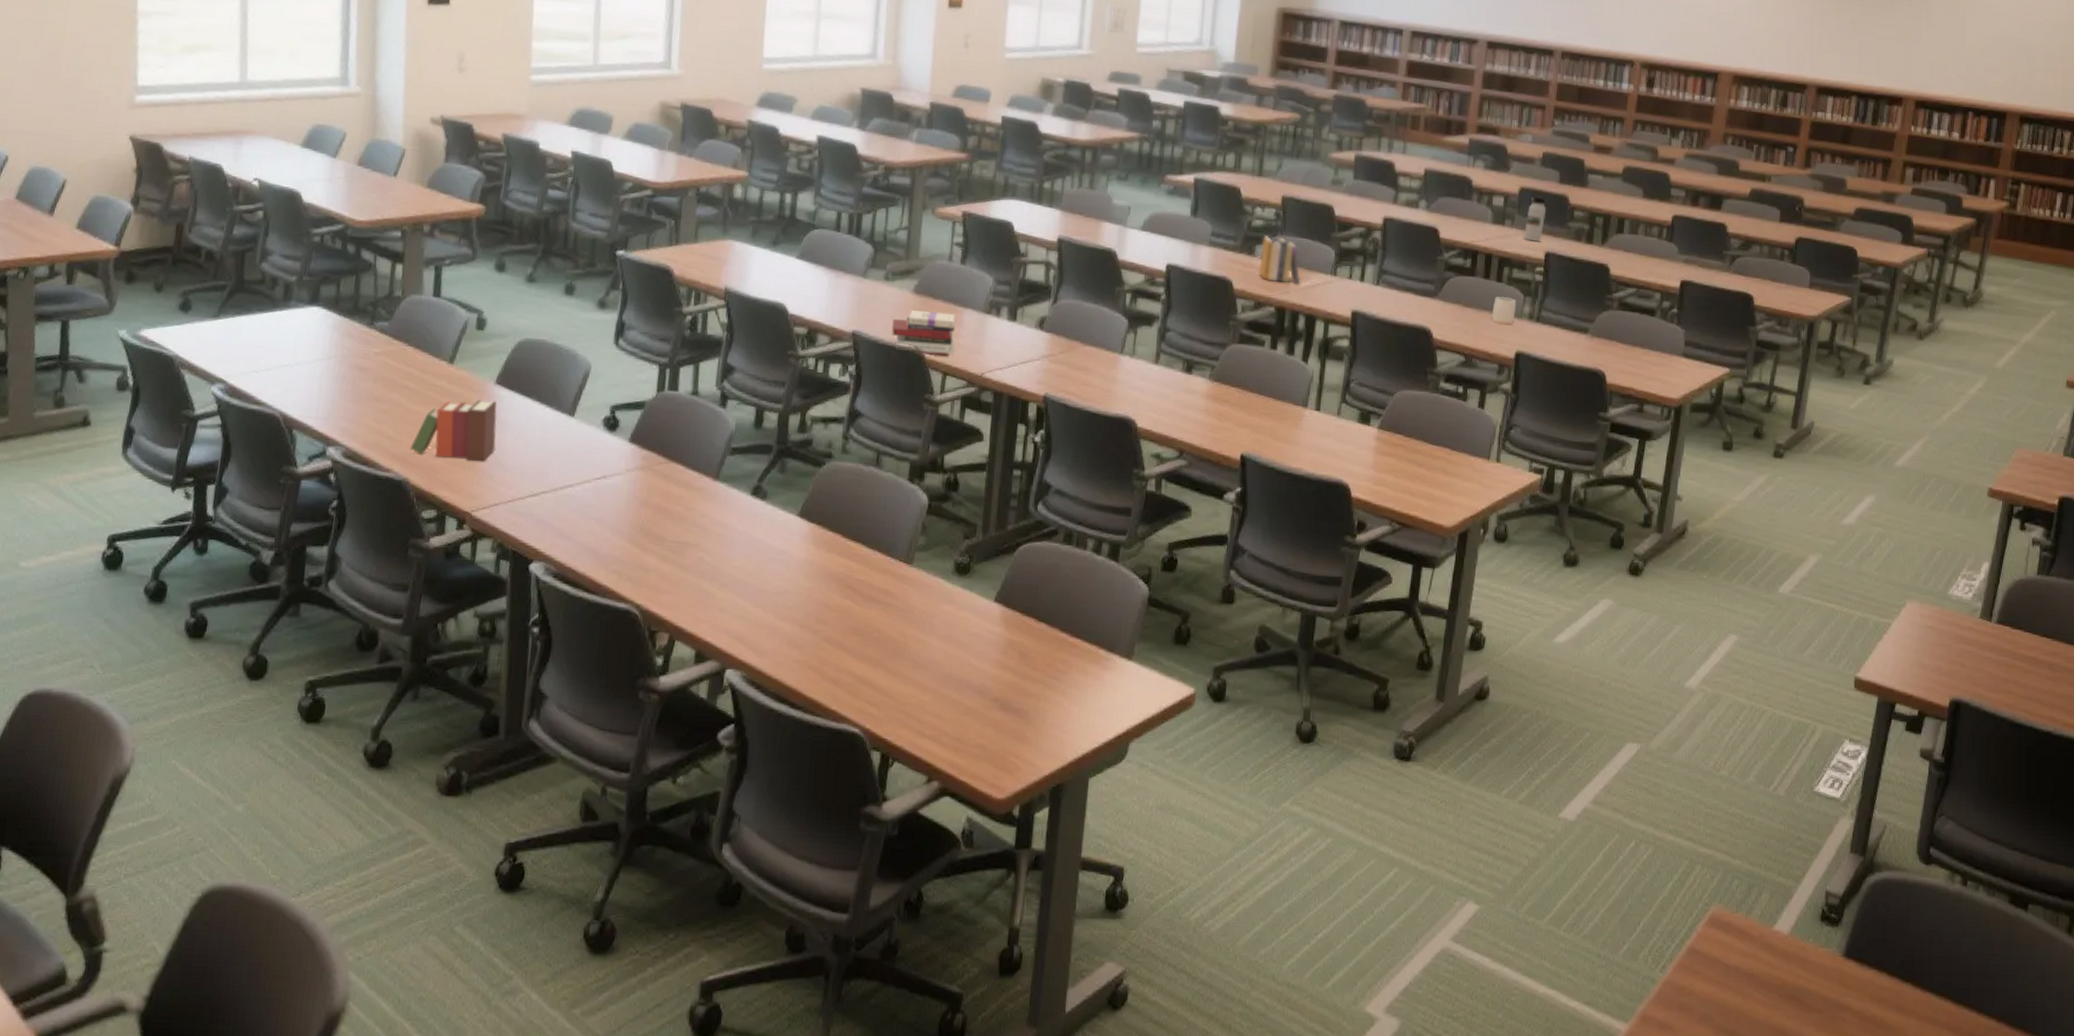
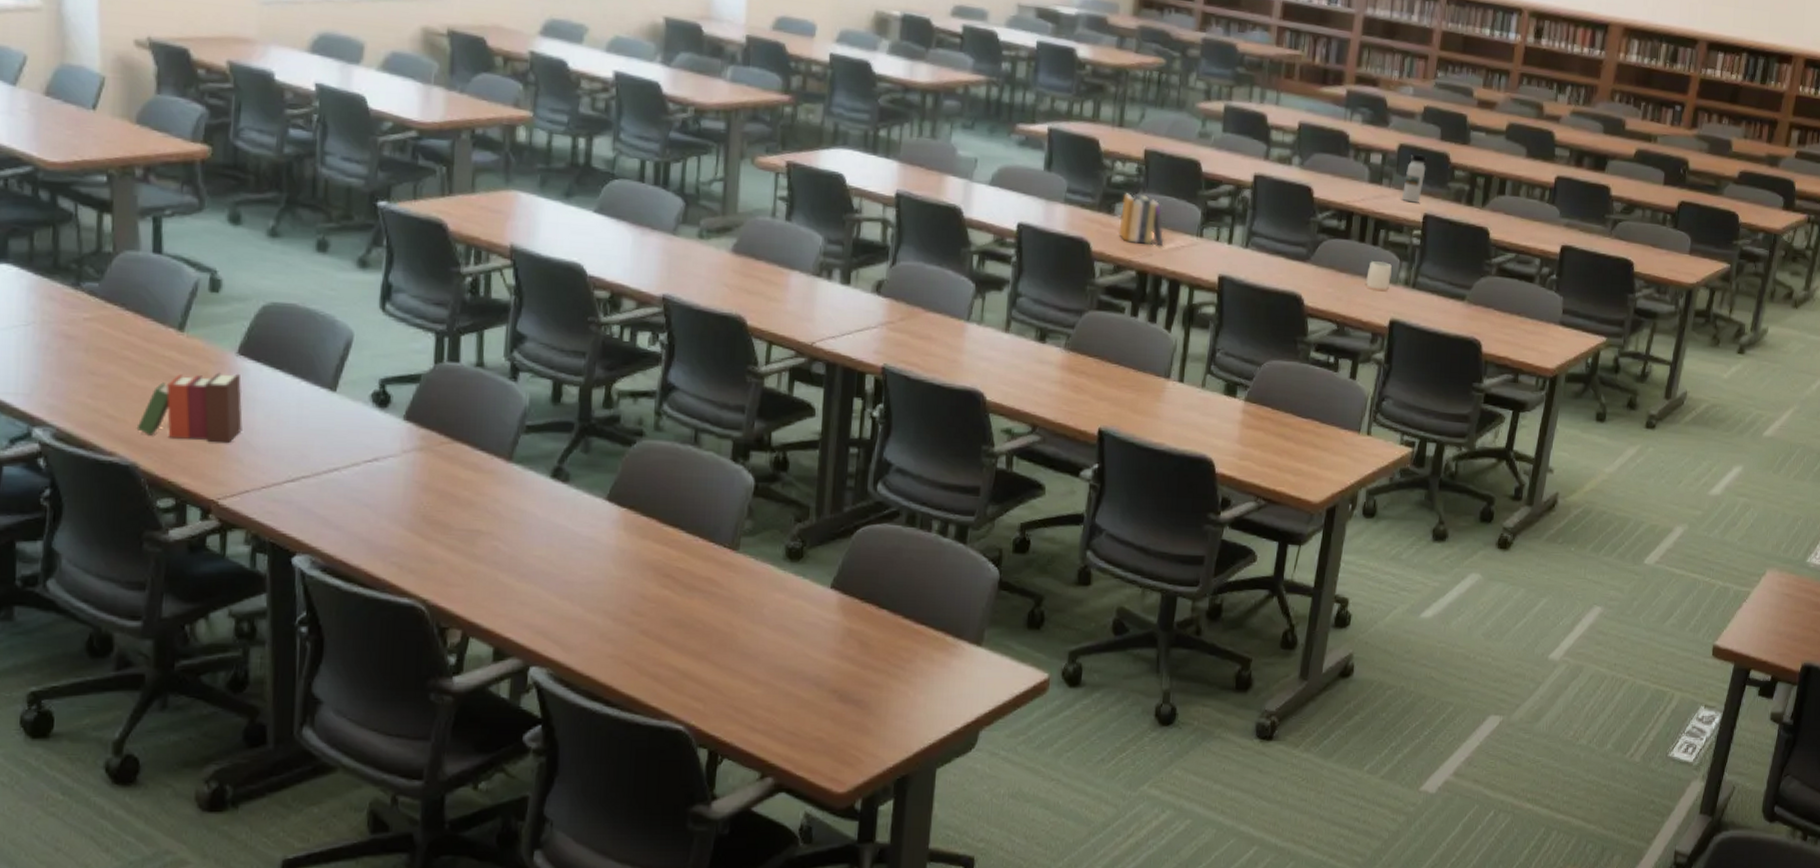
books: present [892,309,956,356] -> none [708,271,781,323]

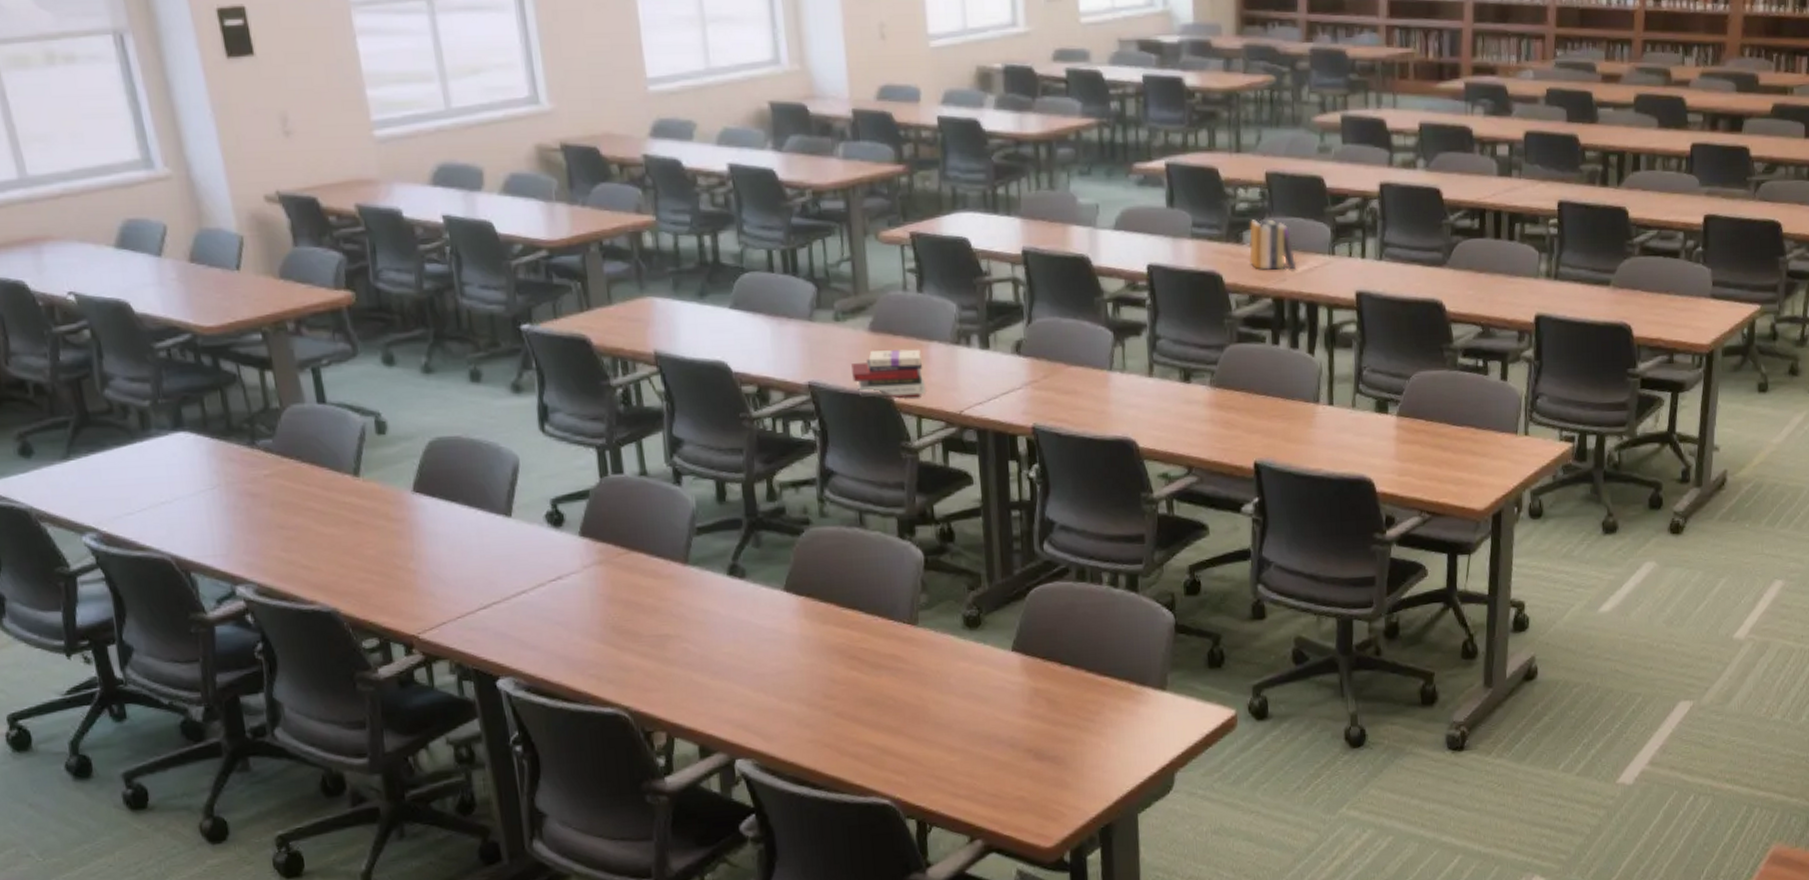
books: present [136,372,243,442] -> none [331,510,430,581]
books: none [708,271,781,323] -> present [851,349,925,398]
mug: present [1366,261,1392,292] -> none [1506,256,1532,288]
water bottle: present [1401,154,1427,203] -> none [1533,140,1556,191]

